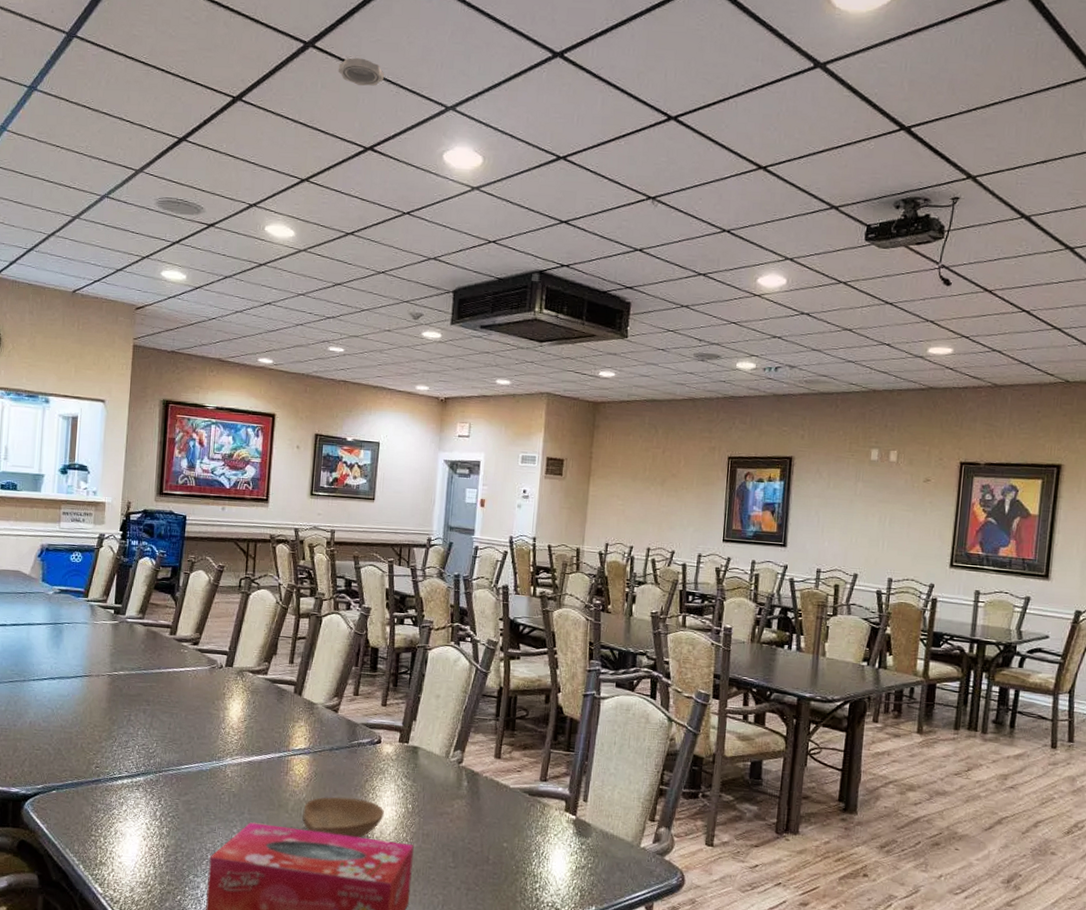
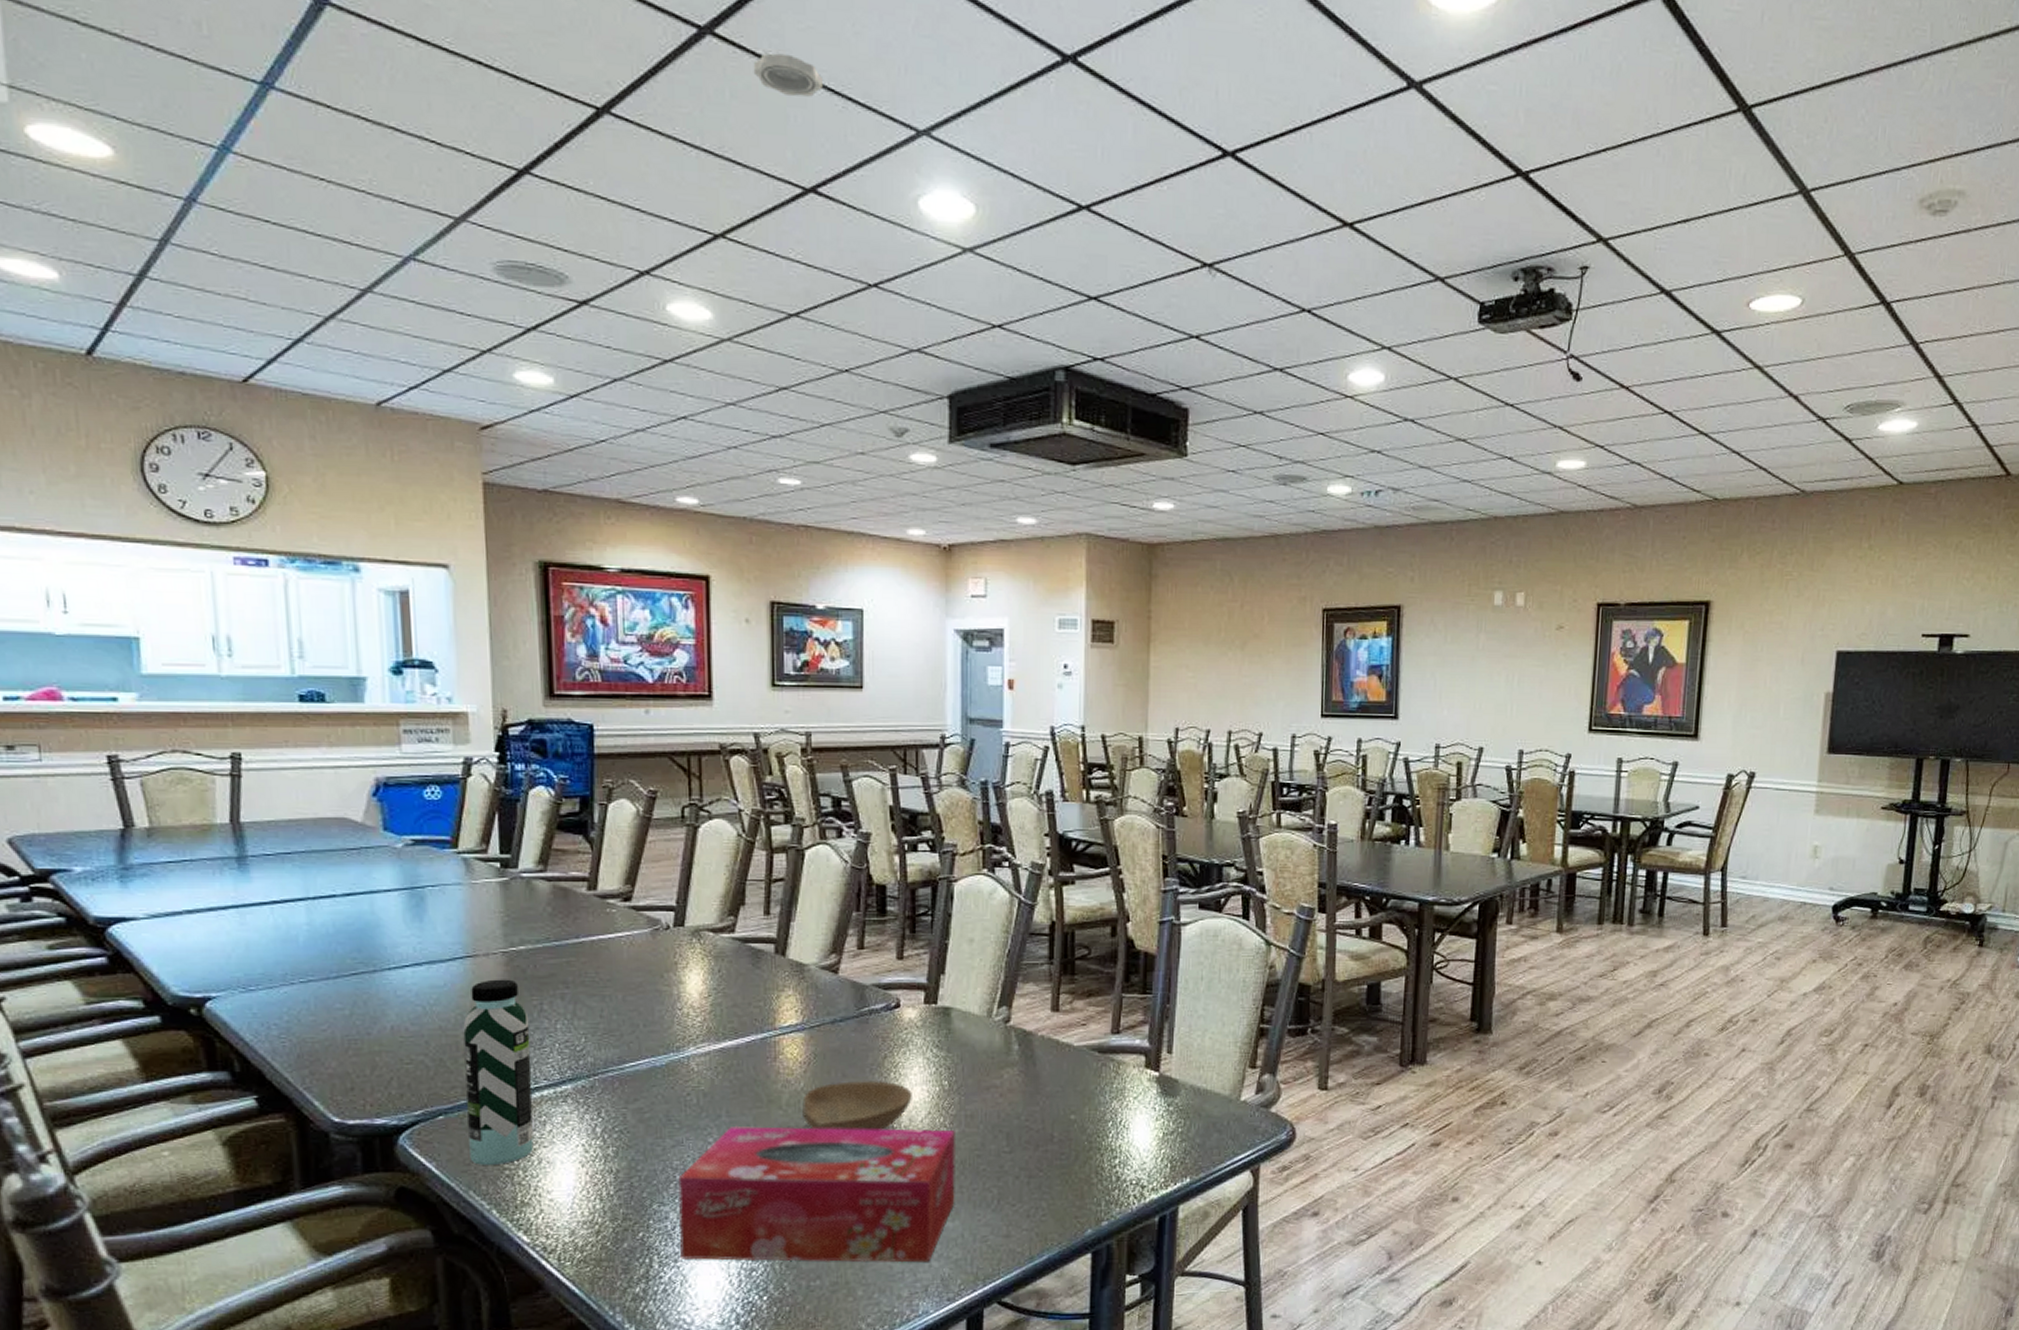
water bottle: none [70,694,121,832] -> present [463,979,534,1166]

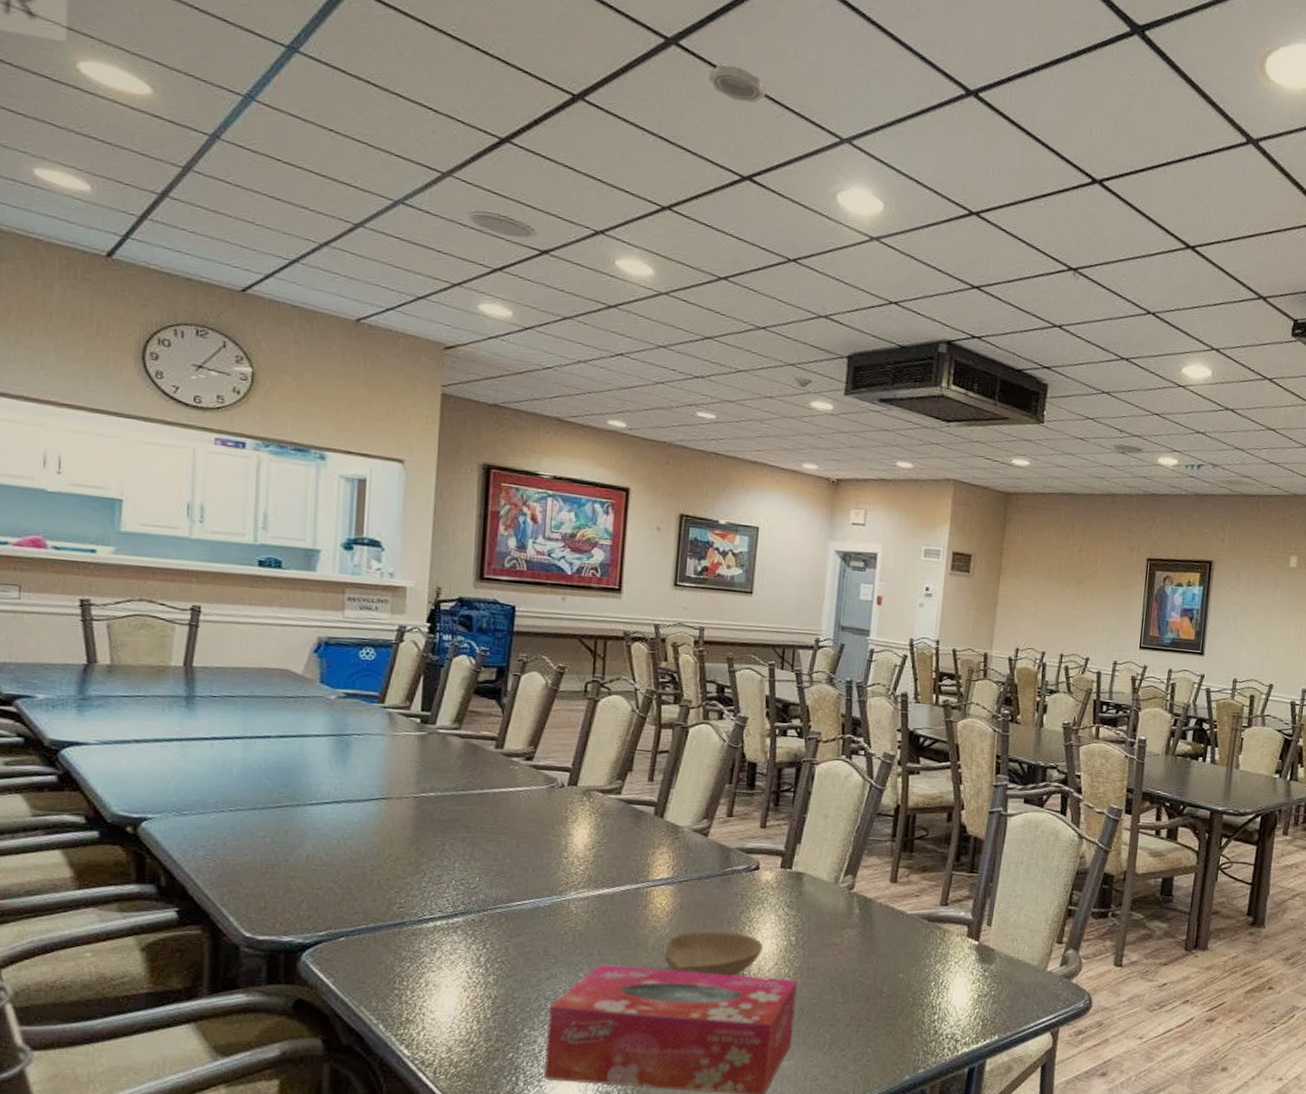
water bottle: present [463,979,534,1166] -> none [364,820,431,985]

